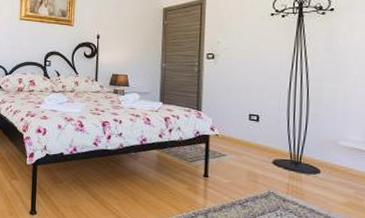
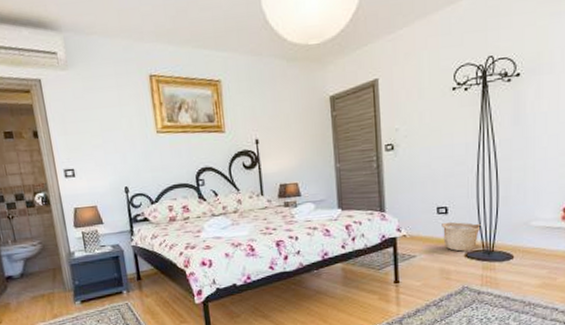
basket: none [252,129,290,159] -> present [441,222,481,252]

